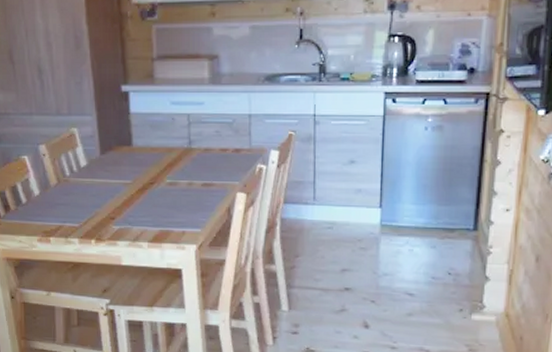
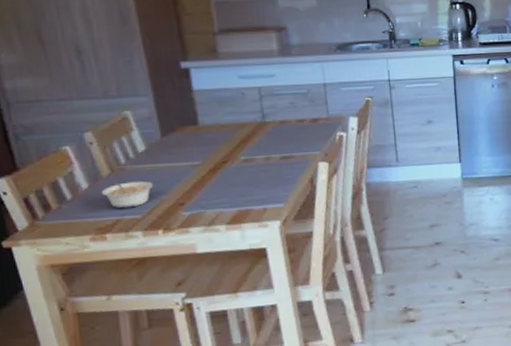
legume: none [49,189,91,217] -> present [101,179,154,209]

